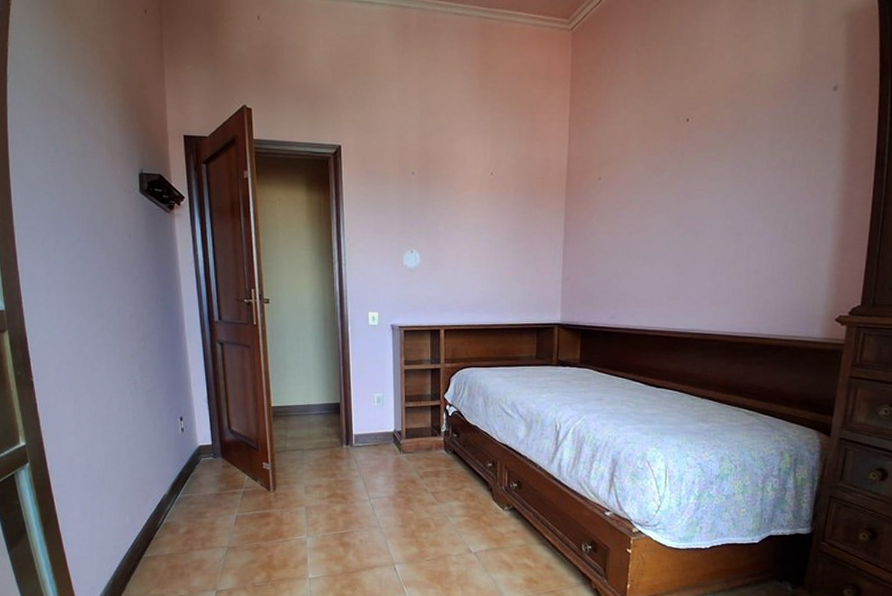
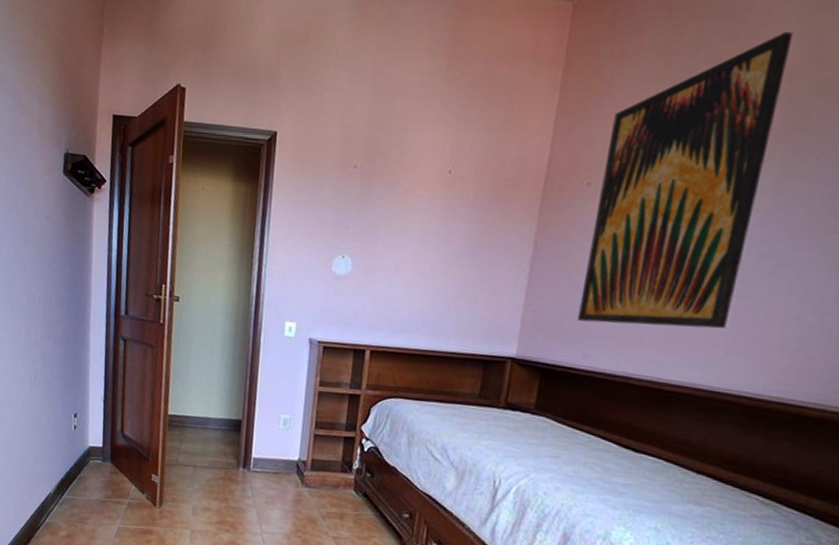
wall art: none [604,54,731,289] -> present [577,31,794,329]

